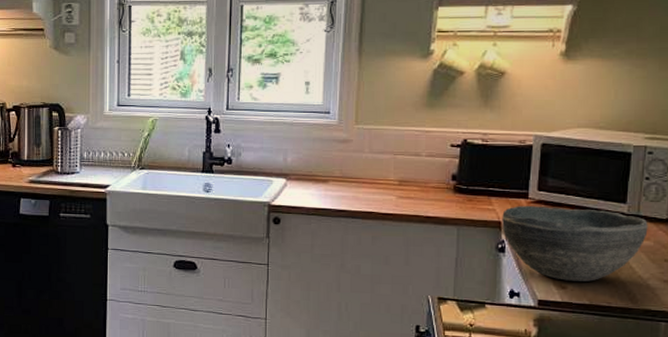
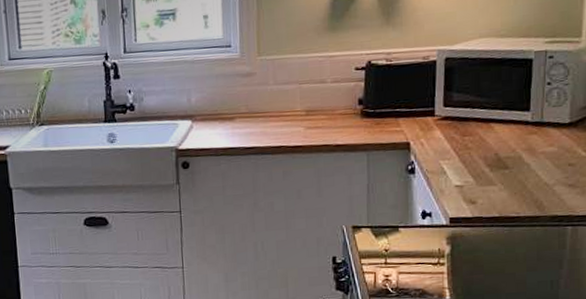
bowl: present [502,205,648,282] -> none [410,120,552,196]

